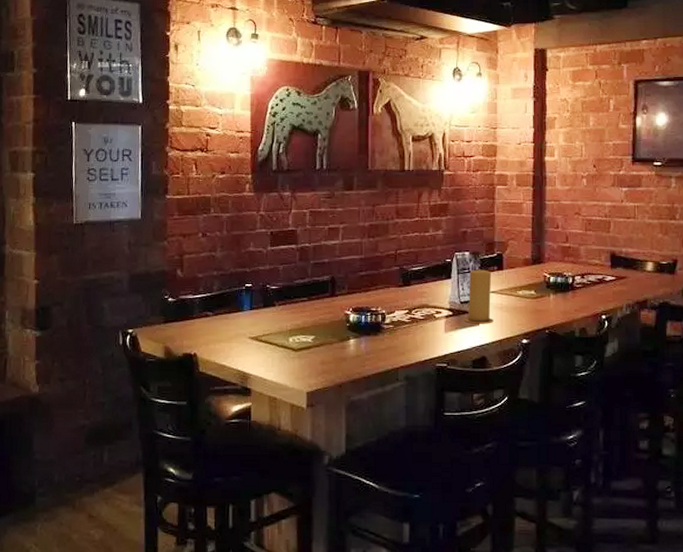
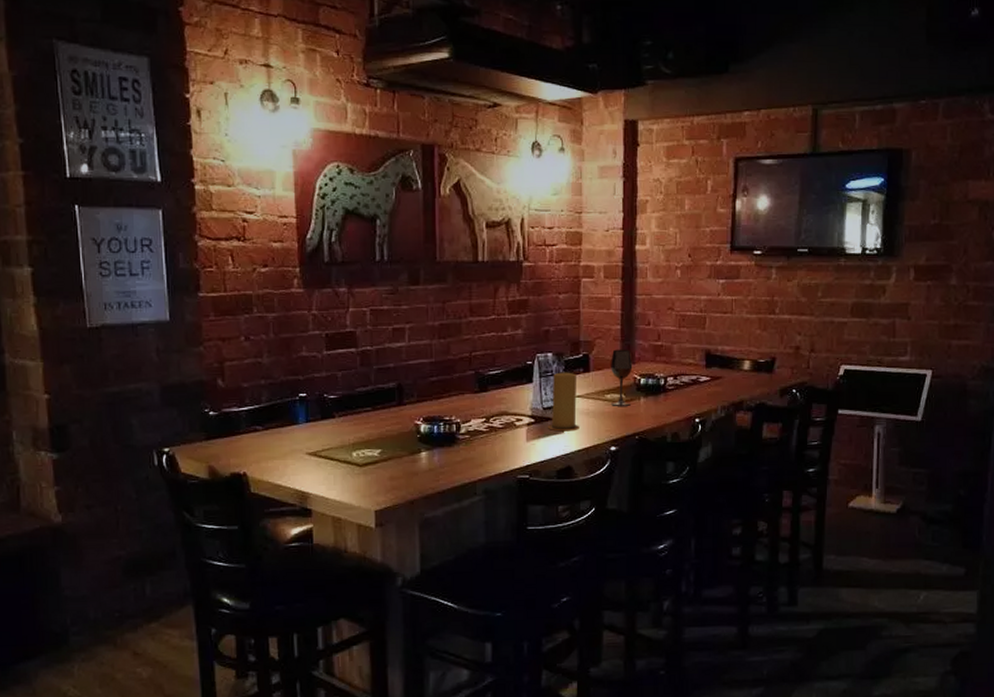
wine glass: none [523,250,543,302] -> present [611,349,633,406]

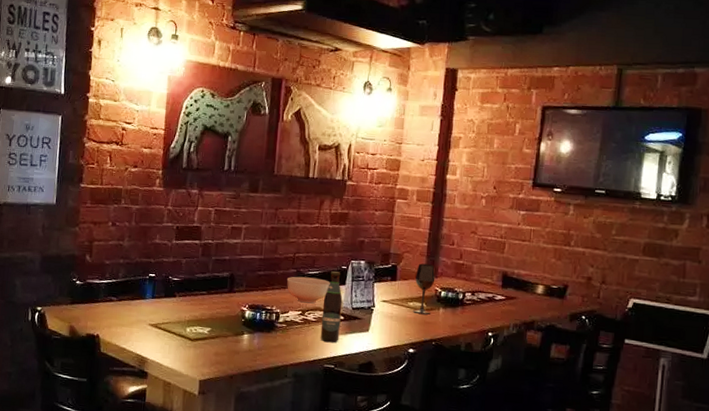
bowl: none [464,378,515,408] -> present [286,276,330,304]
bottle: none [509,368,532,450] -> present [320,271,343,343]
candle: present [547,372,579,432] -> none [354,278,385,331]

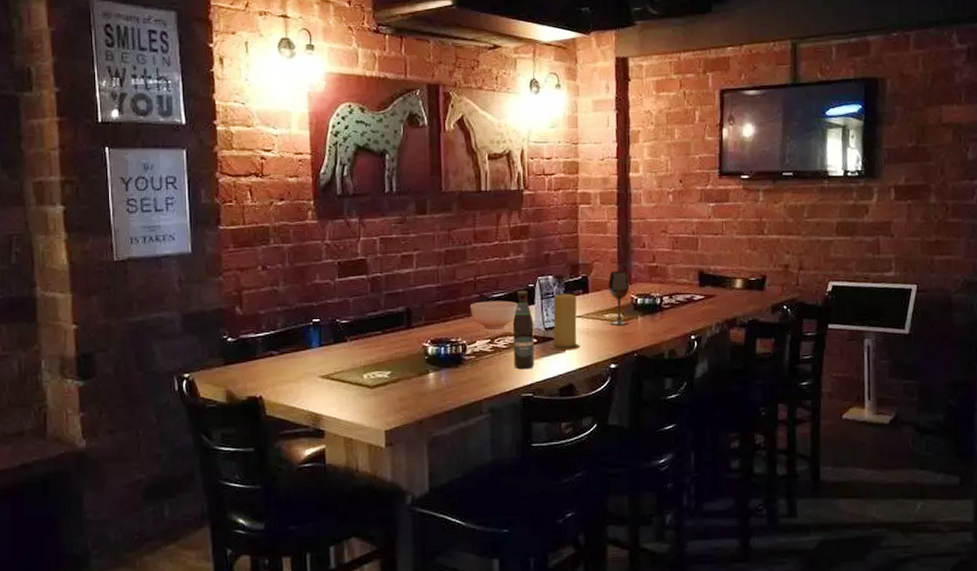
candle: none [354,278,385,331] -> present [549,293,580,351]

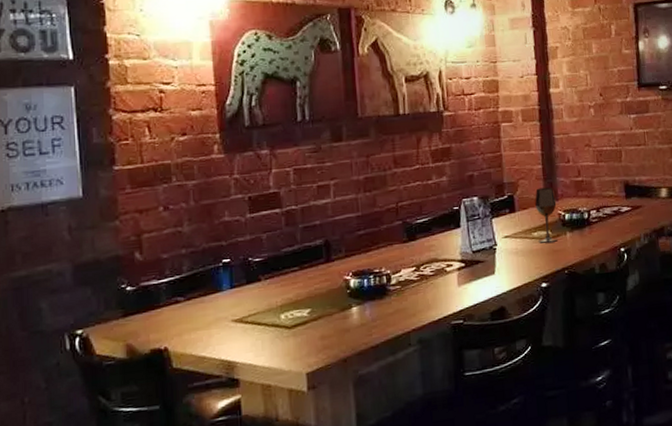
bowl: present [469,300,518,330] -> none [392,225,443,257]
bottle: present [512,291,535,370] -> none [438,214,464,296]
candle: present [549,293,580,351] -> none [478,214,510,273]

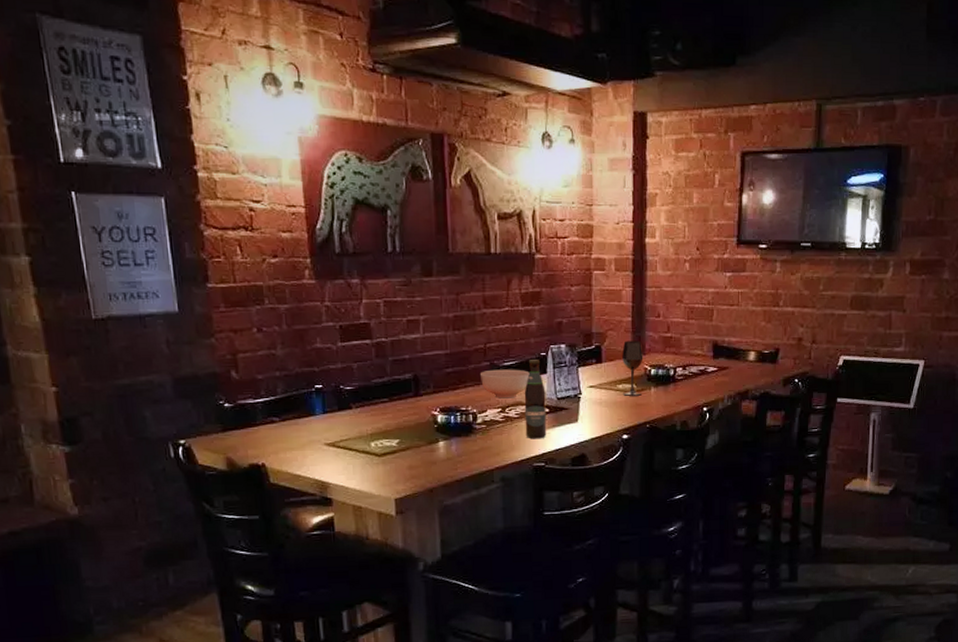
bowl: none [392,225,443,257] -> present [479,369,530,399]
bottle: none [438,214,464,296] -> present [524,360,547,439]

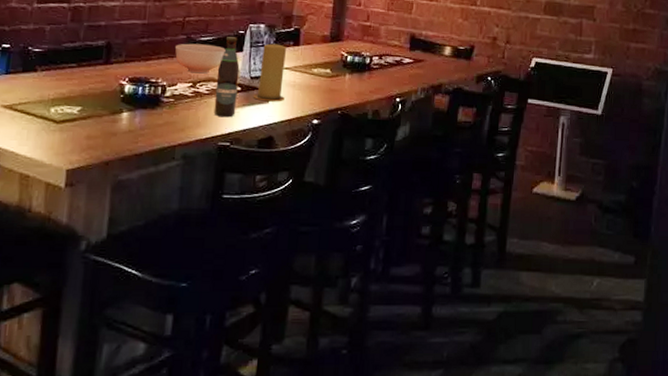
candle: none [561,363,593,421] -> present [253,43,287,102]
wine glass: present [622,340,643,396] -> none [317,26,342,81]

